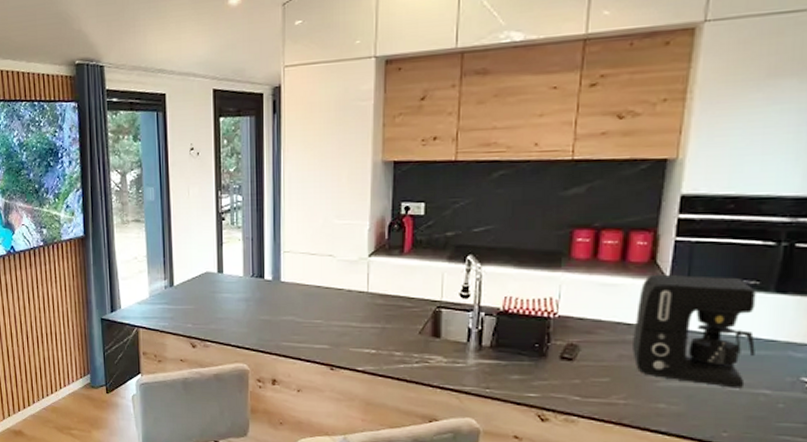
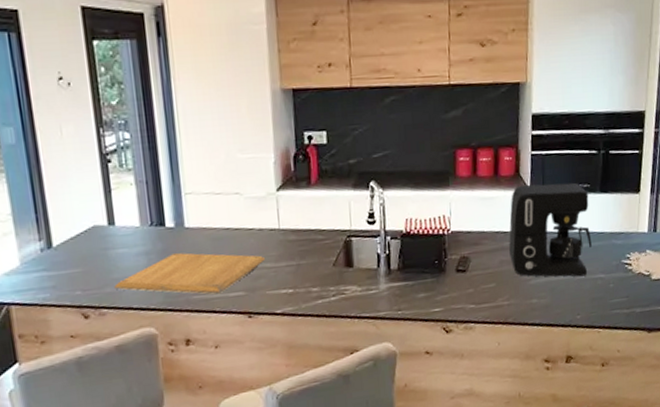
chopping board: none [218,302,351,345] -> present [114,252,265,295]

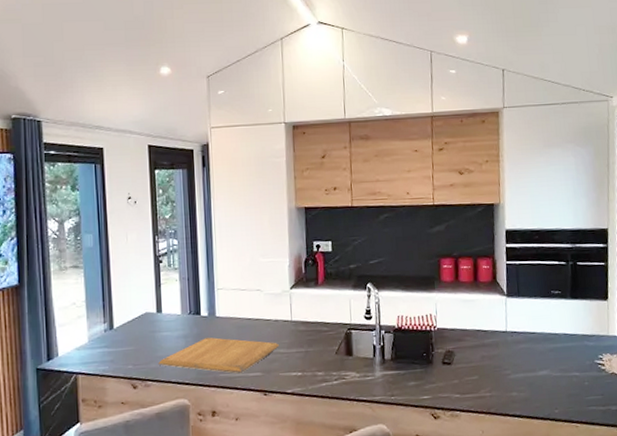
coffee maker: present [509,182,592,277] -> none [489,289,566,374]

